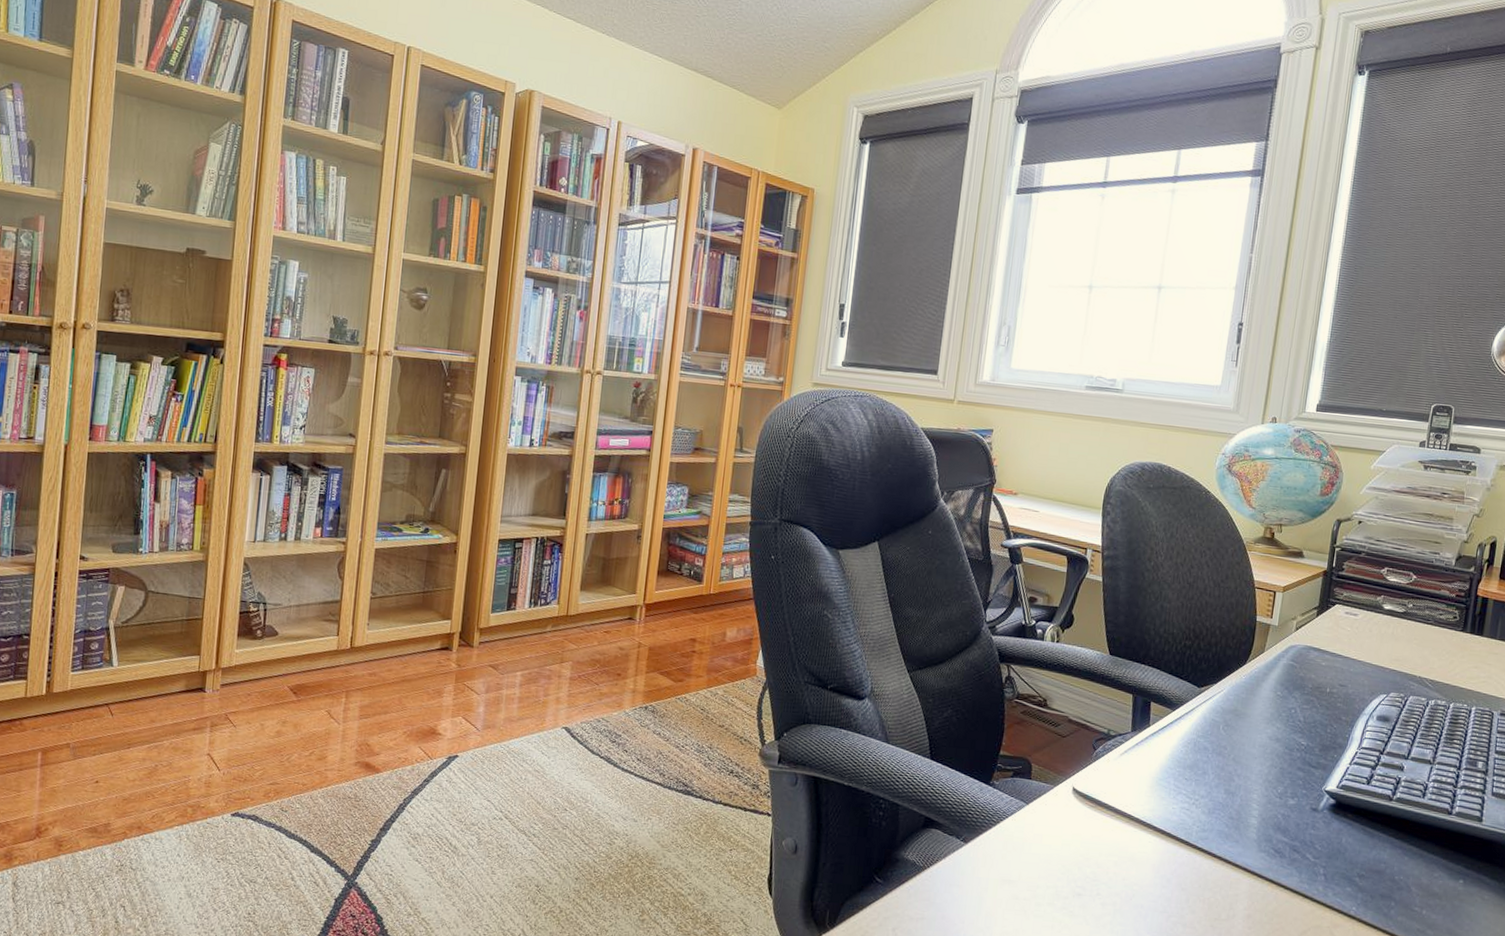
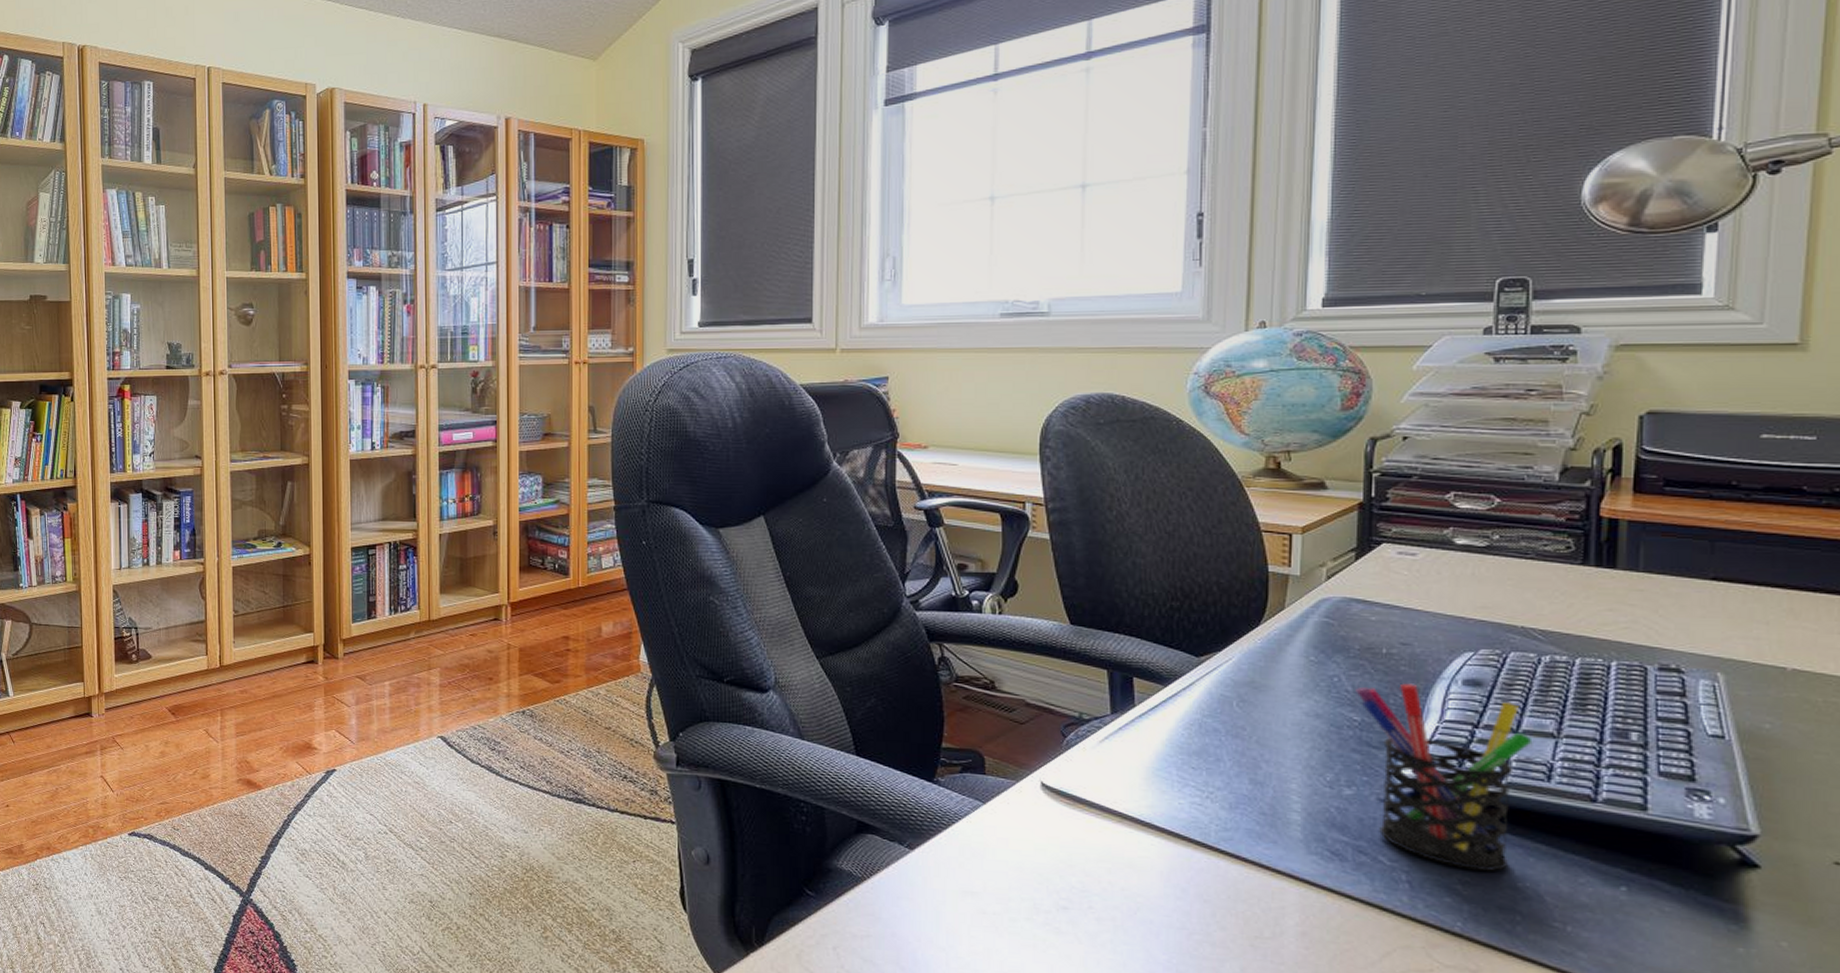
pen holder: none [1305,716,1417,868] -> present [1356,683,1533,872]

